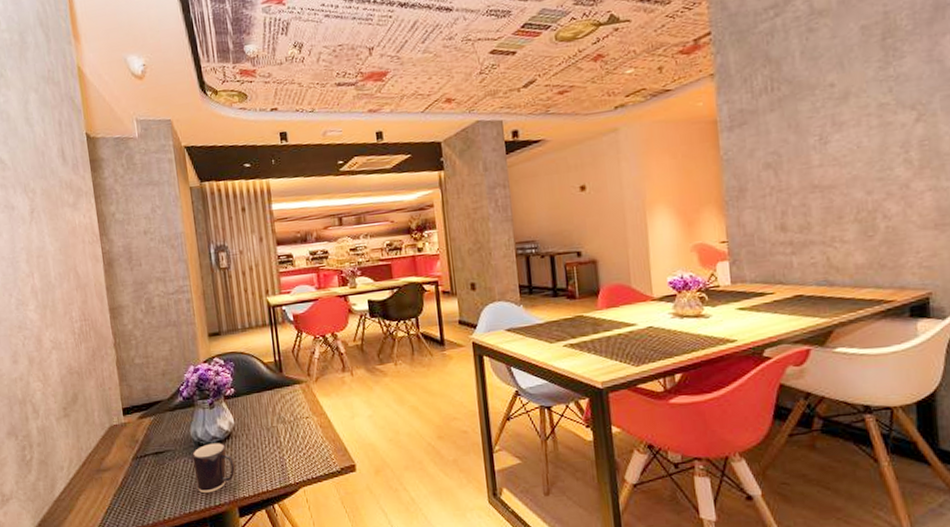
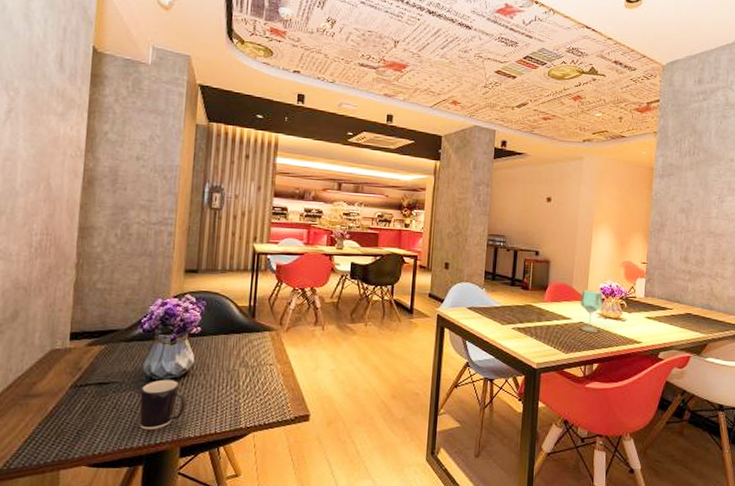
wine glass: none [644,286,676,339] -> present [579,289,603,333]

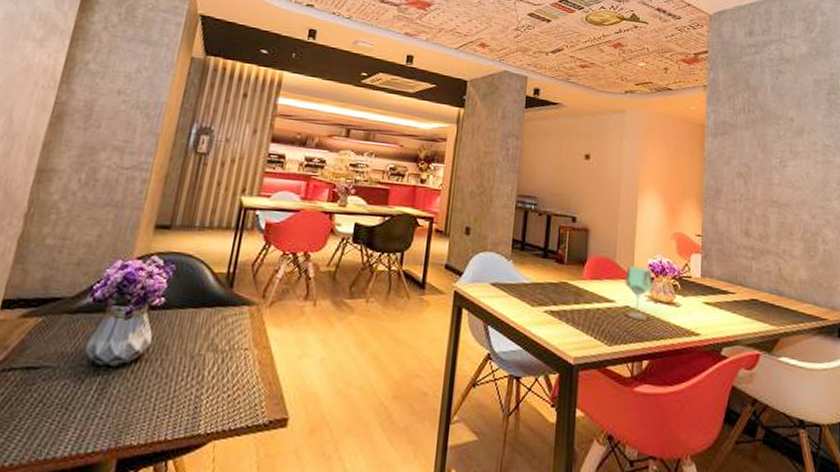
mug: present [139,379,186,431] -> none [69,365,134,435]

